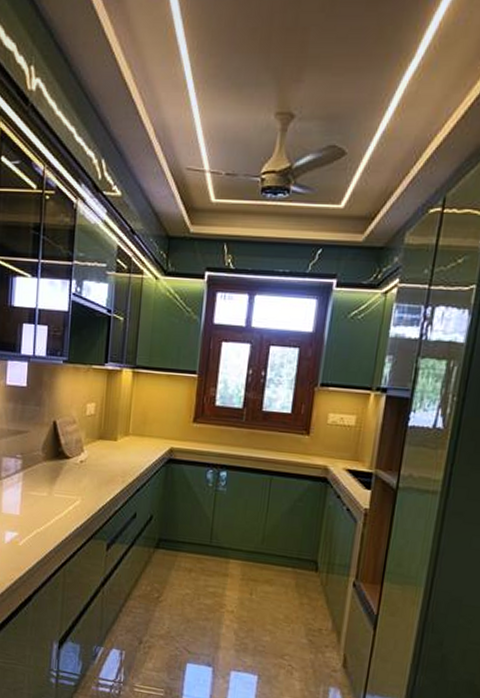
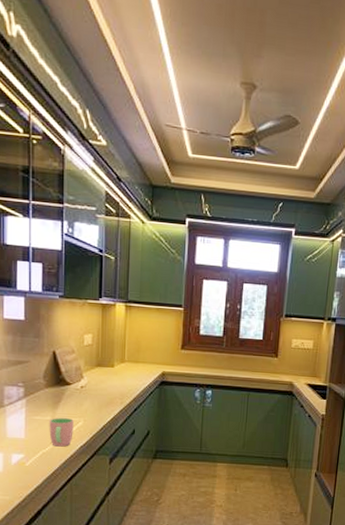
cup: none [44,494,71,527] -> present [49,418,74,447]

